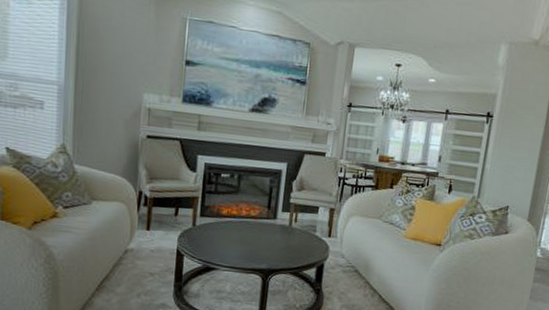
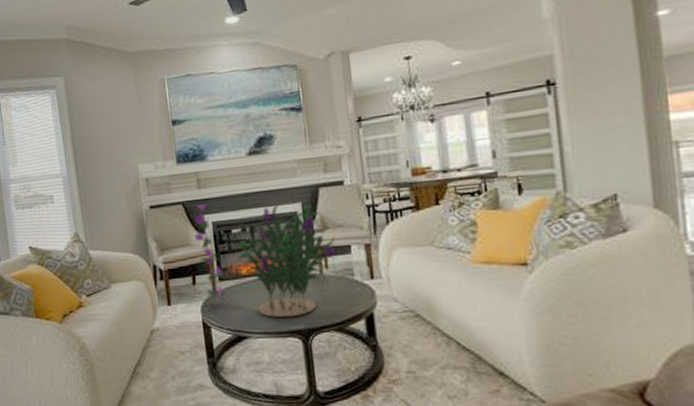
flowering plant: none [185,145,308,258] -> present [194,204,336,317]

